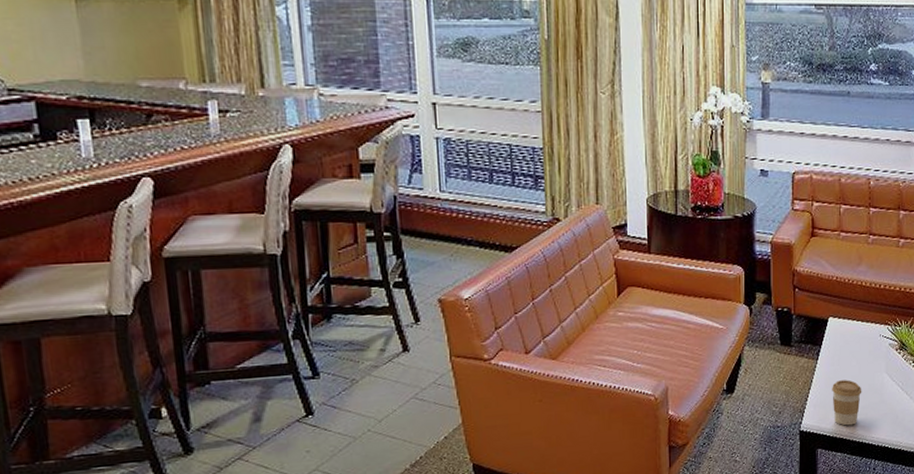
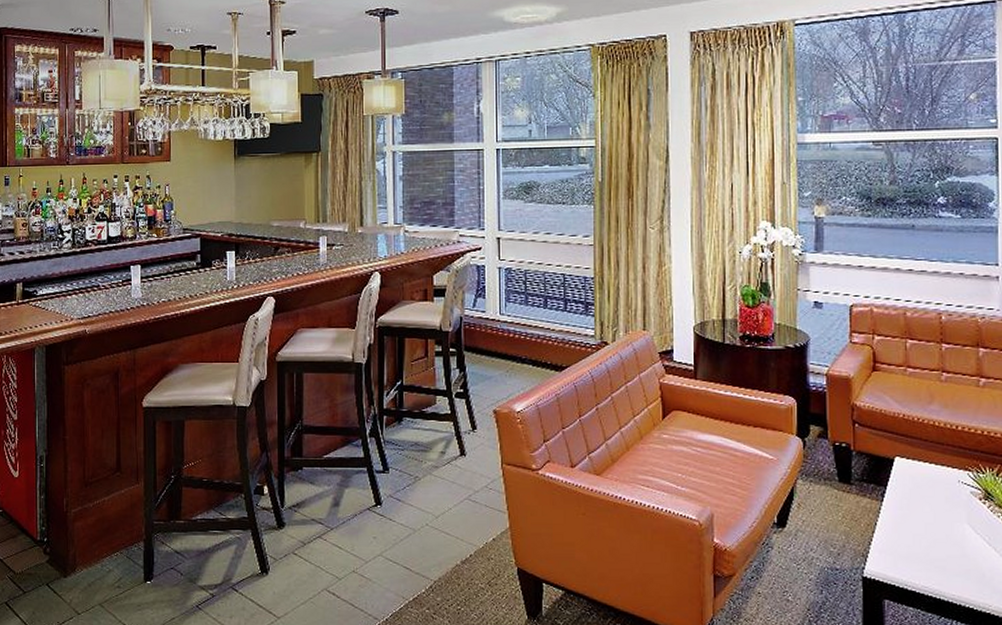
coffee cup: present [832,380,862,426] -> none [900,526,938,578]

